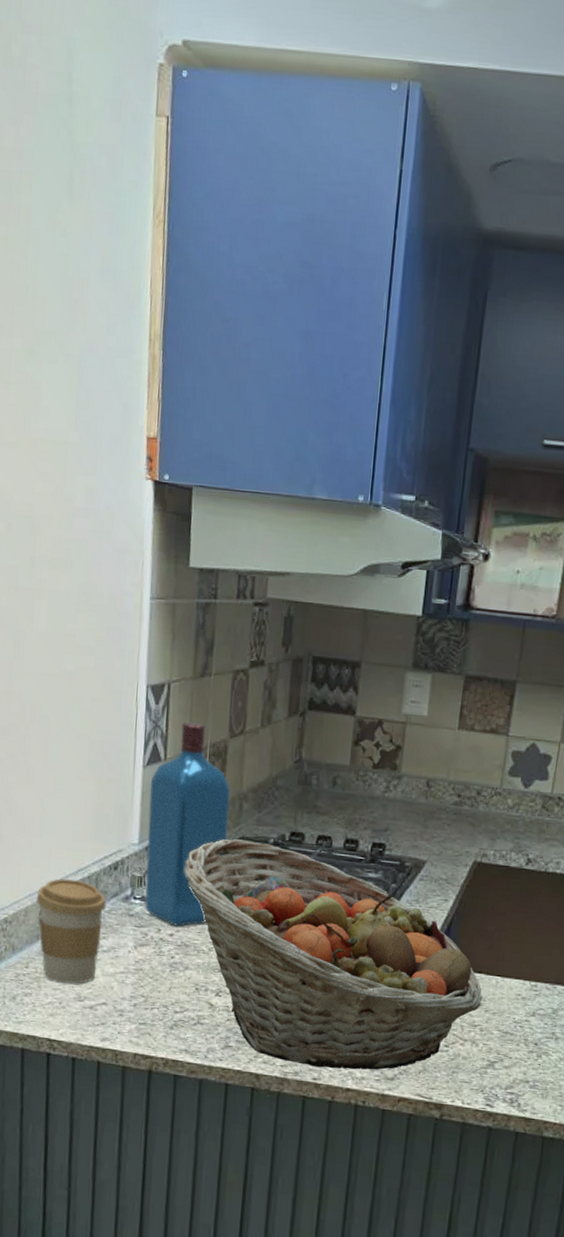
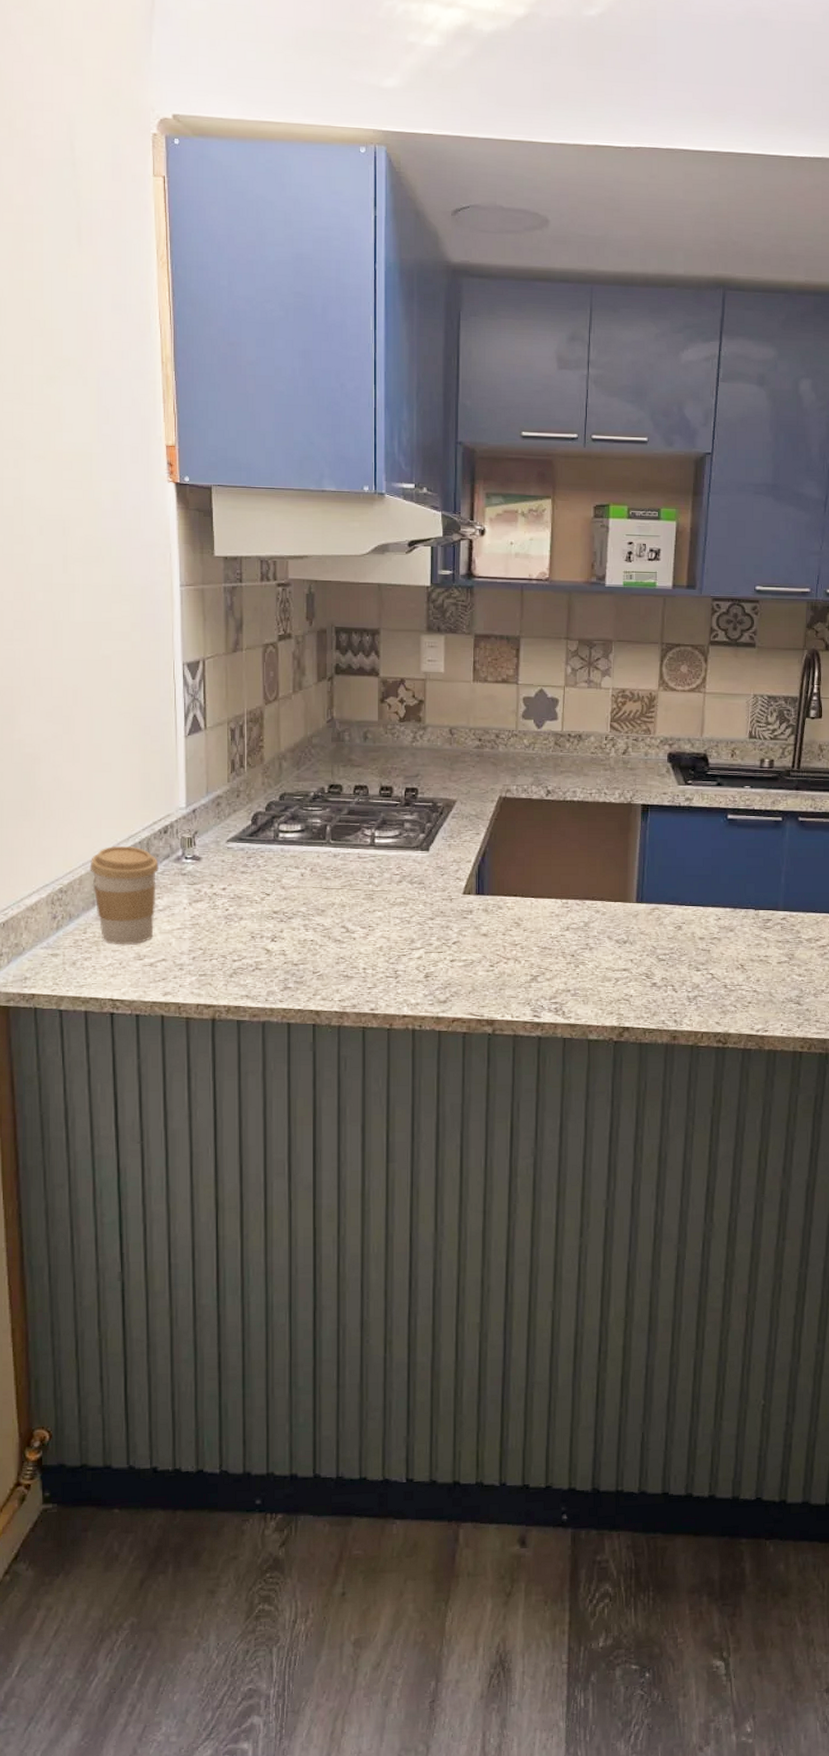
liquor: present [144,721,230,927] -> none [193,693,270,880]
fruit basket: present [184,839,482,1070] -> none [232,796,519,999]

